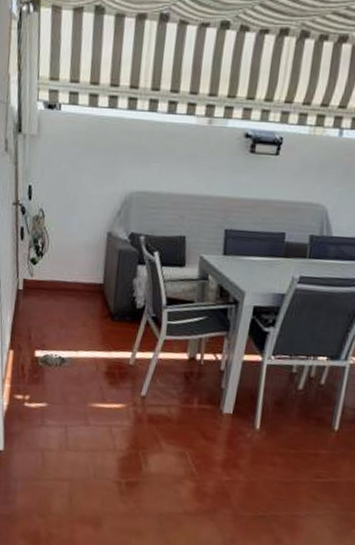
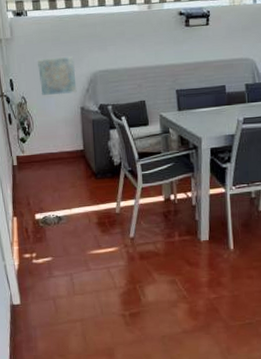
wall art: none [64,166,109,214] -> present [38,55,77,95]

